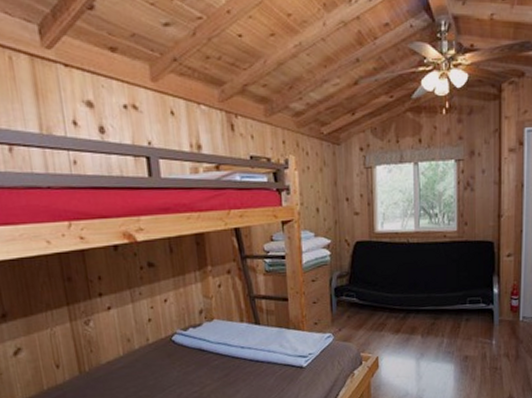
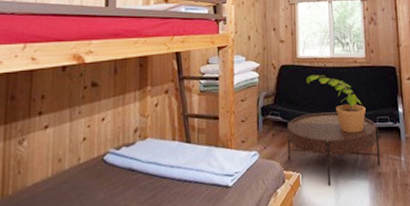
coffee table: none [363,293,469,369] -> present [286,112,381,187]
potted plant: none [386,251,454,316] -> present [307,74,366,133]

